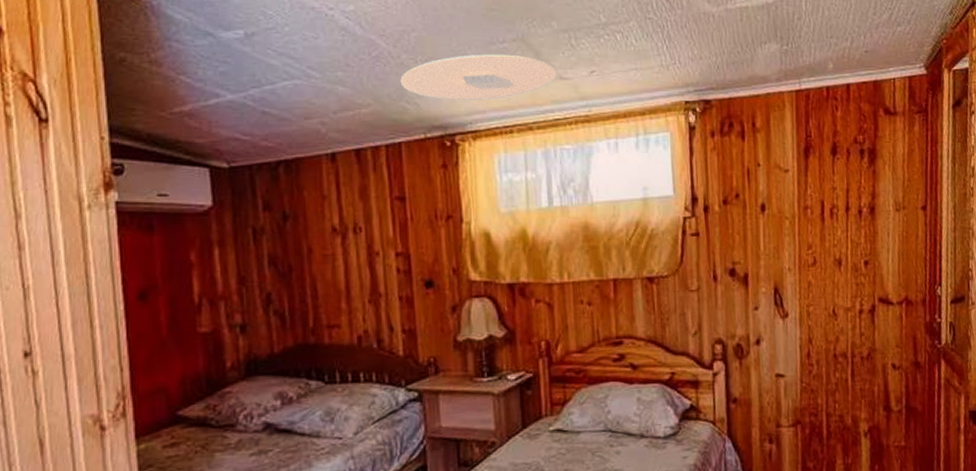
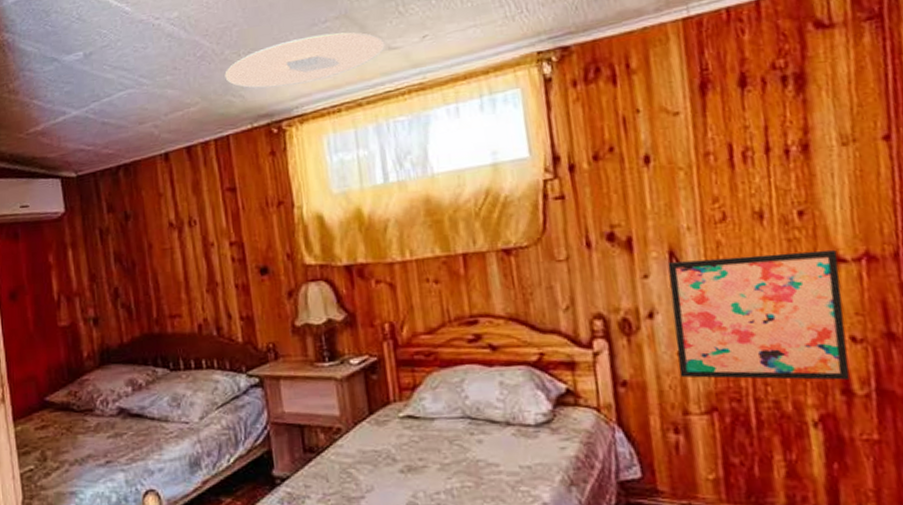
wall art: none [773,294,890,399] -> present [667,250,850,381]

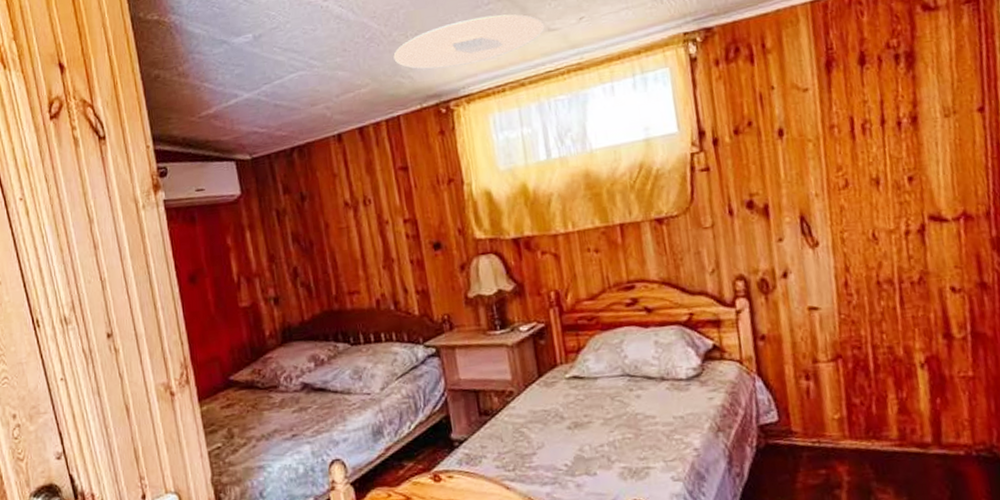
wall art: present [667,250,850,381] -> none [799,211,950,330]

